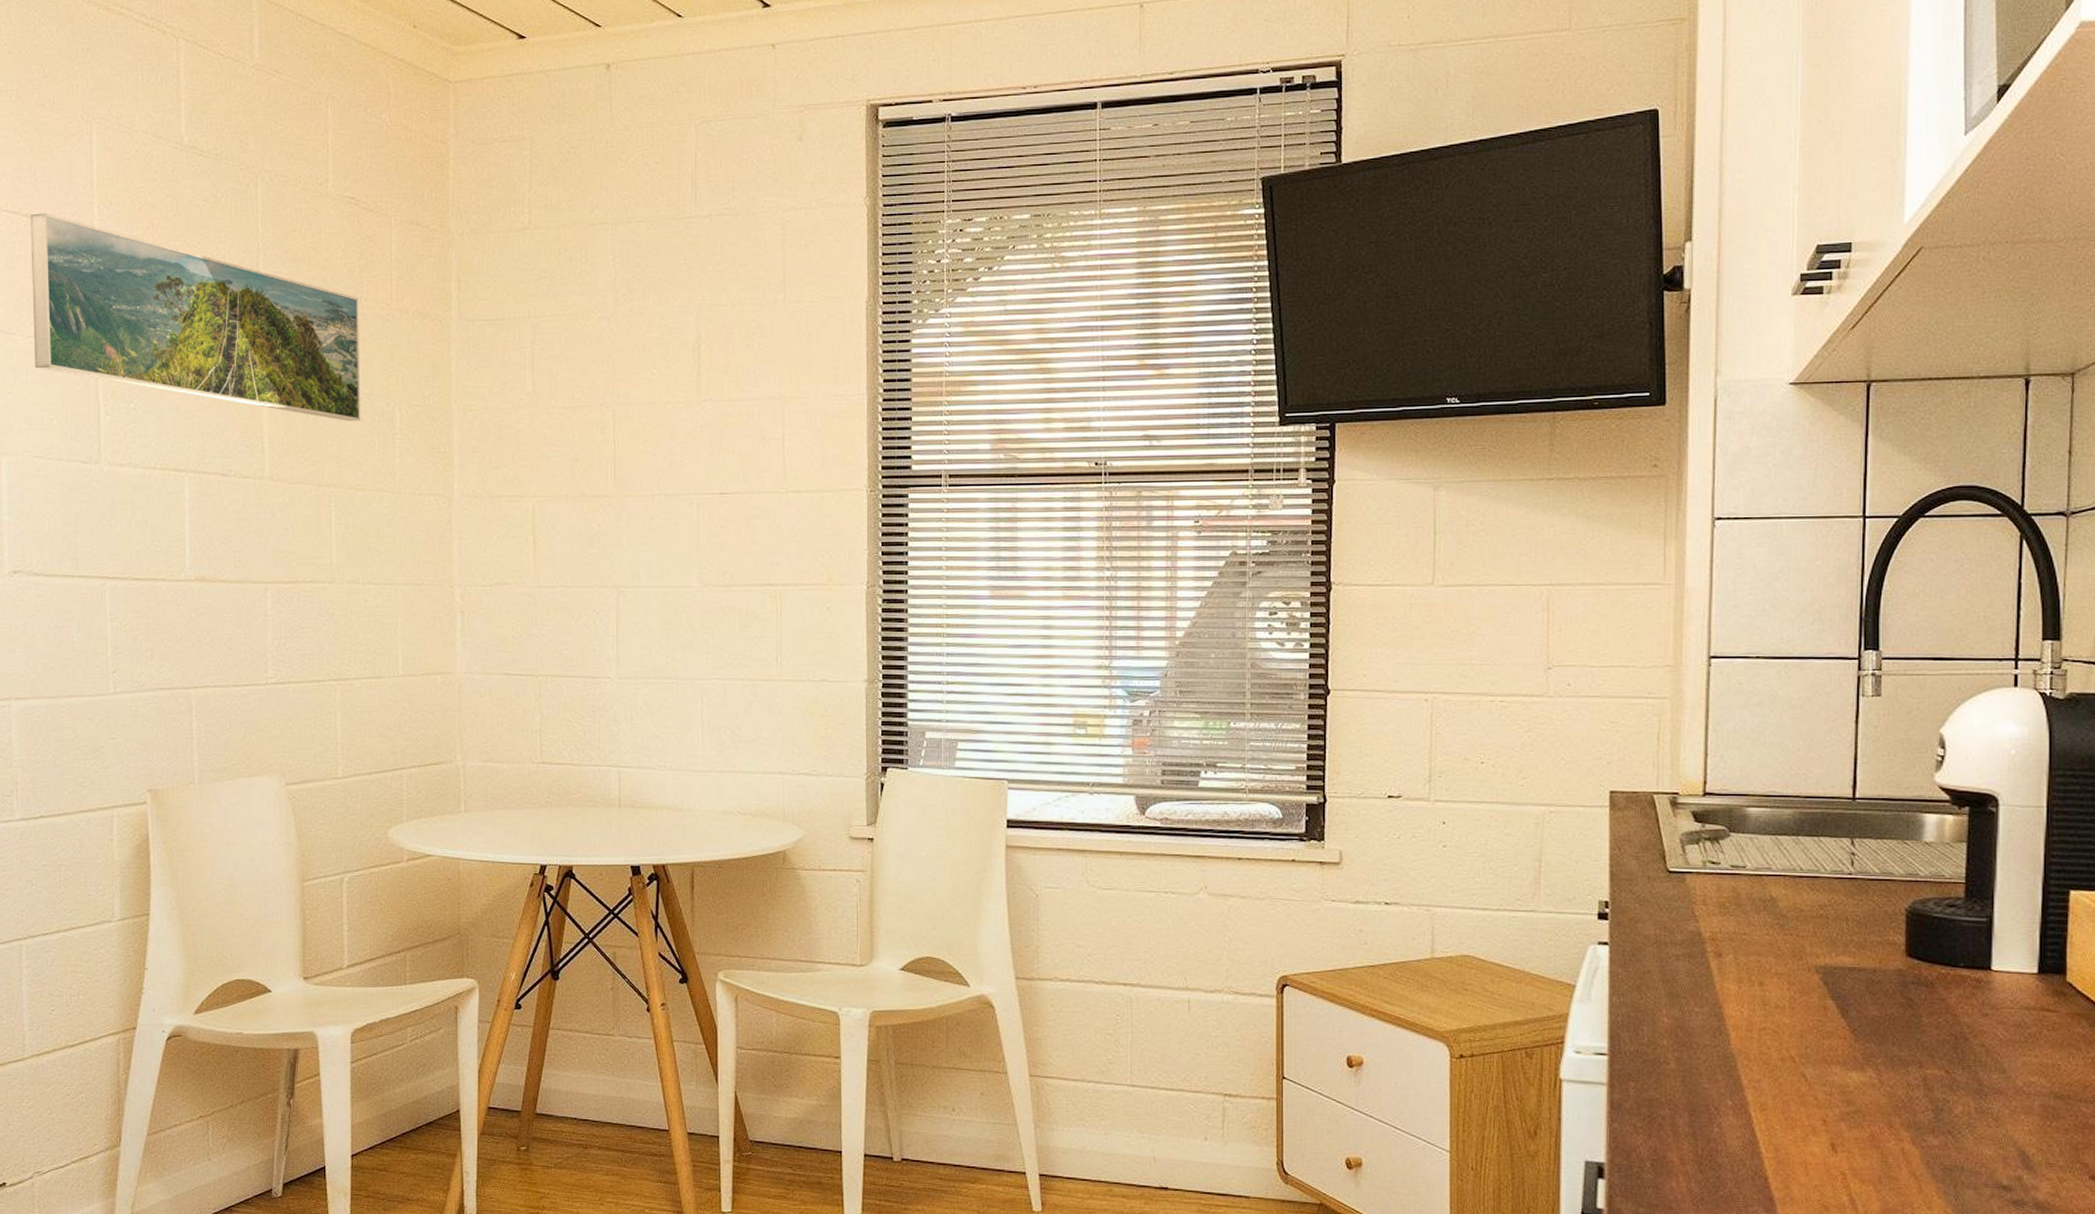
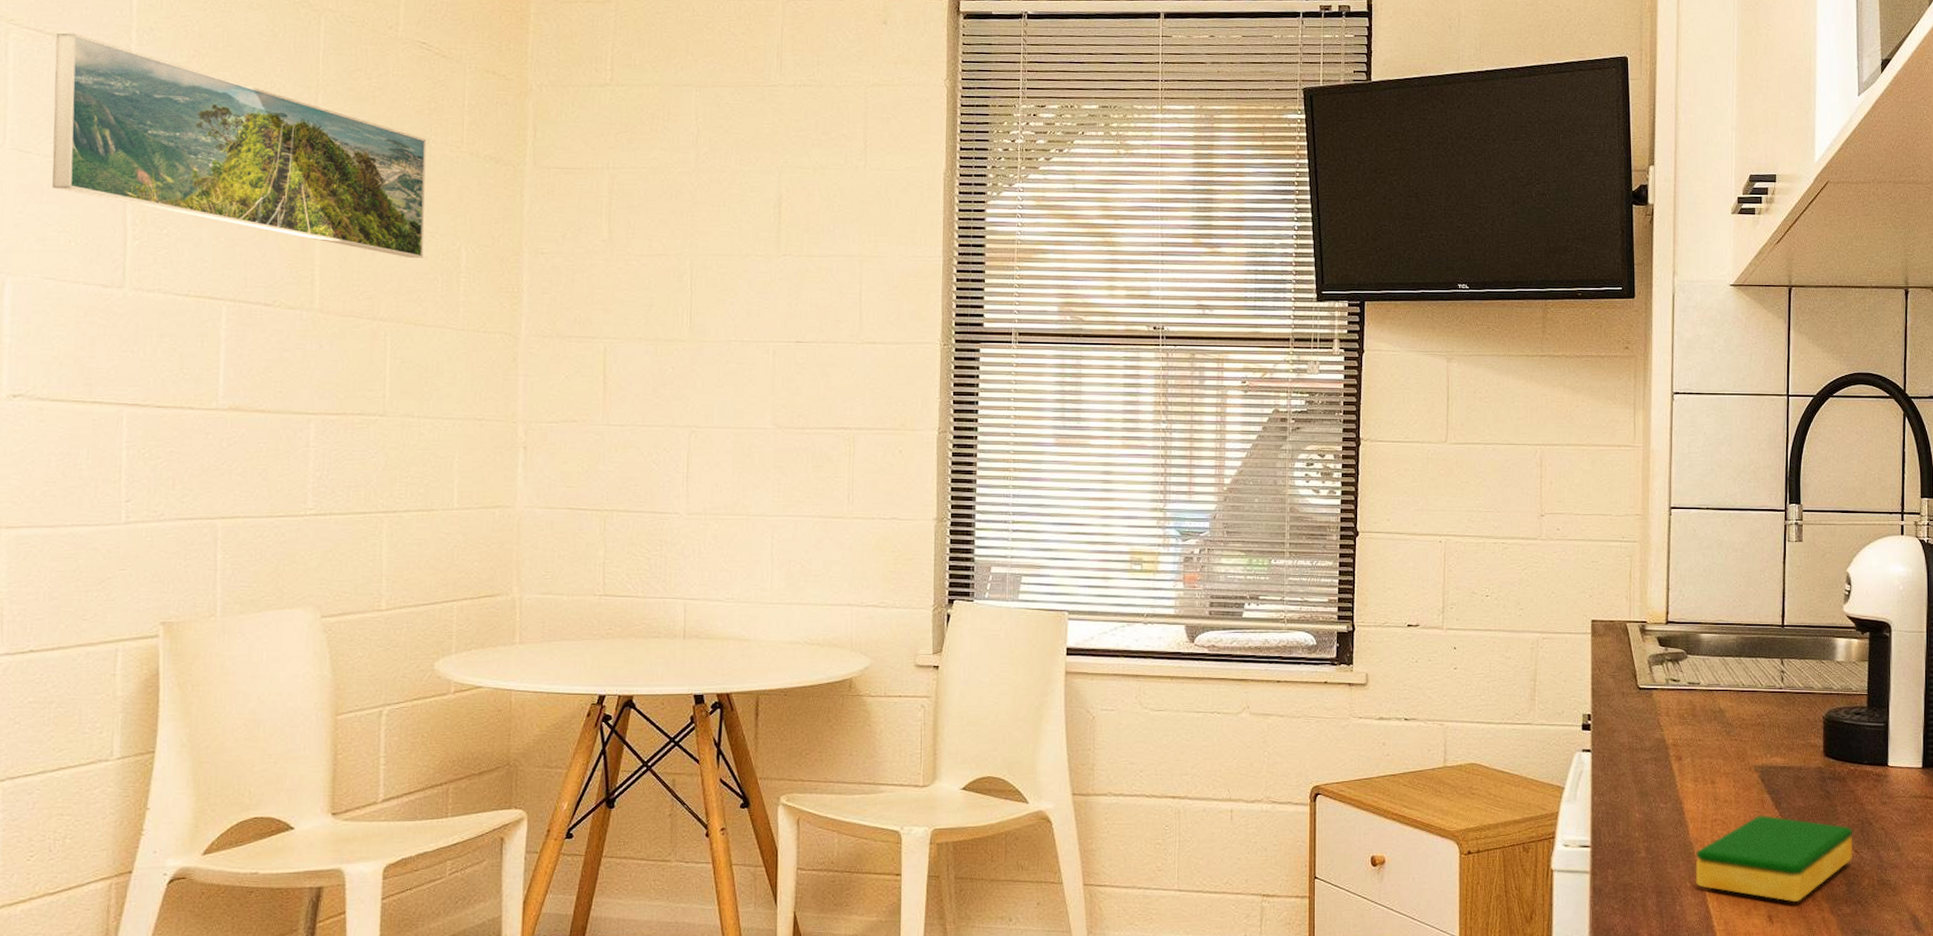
dish sponge: none [1738,1024,1943,1130] -> present [1695,814,1853,903]

